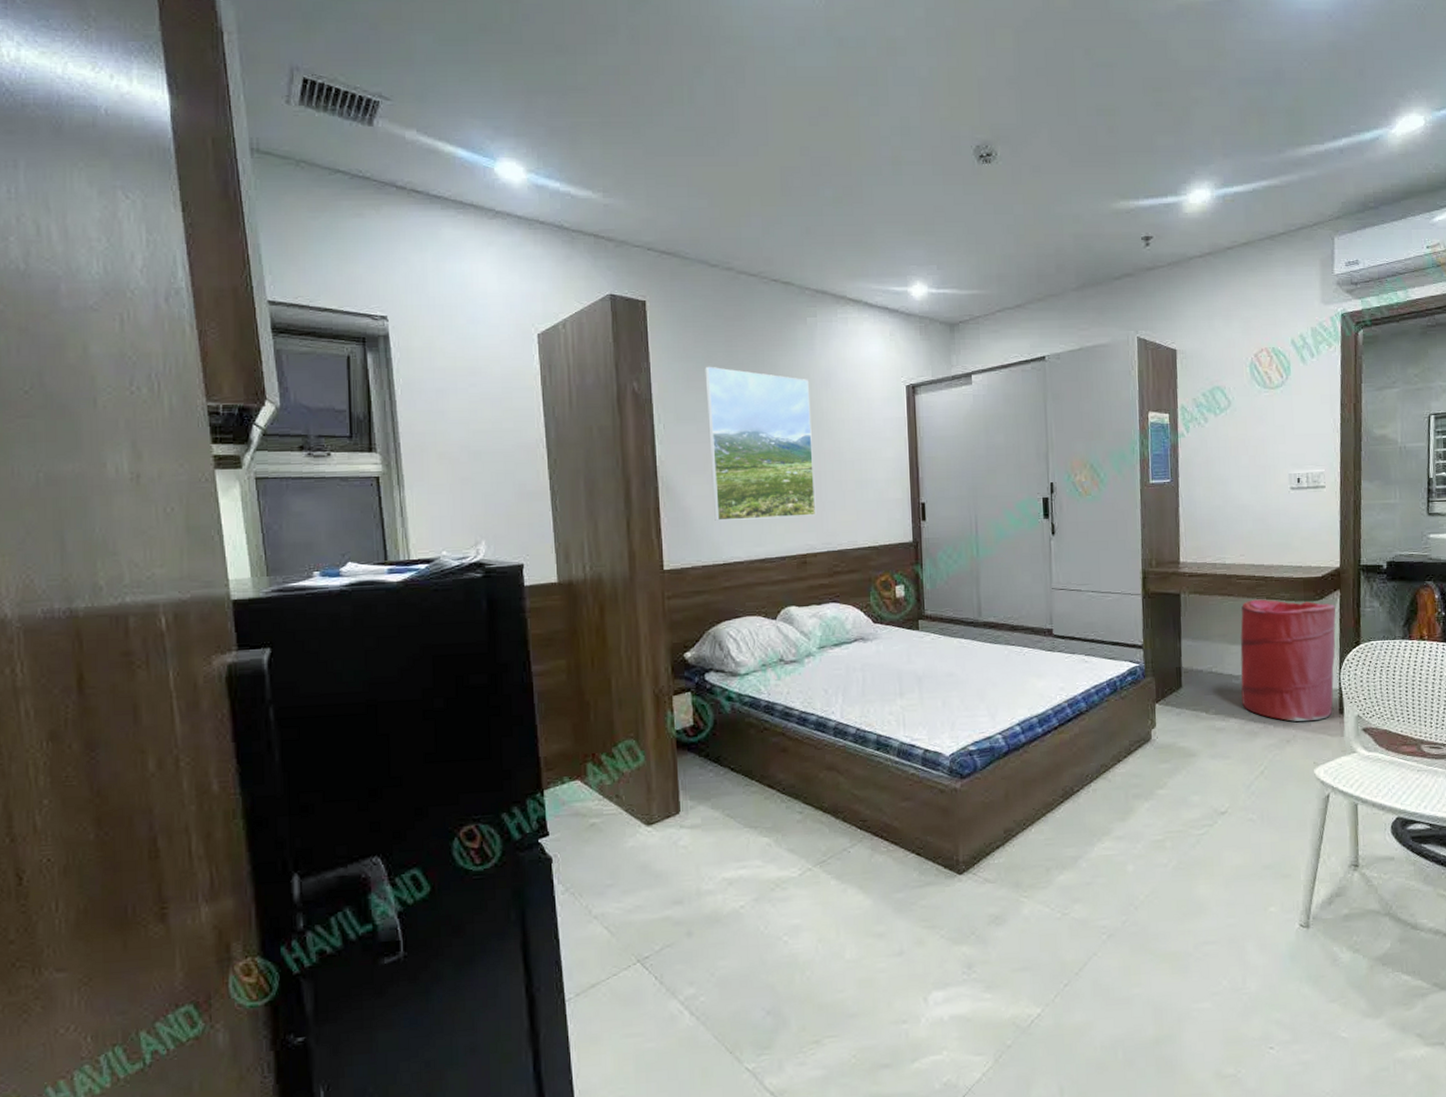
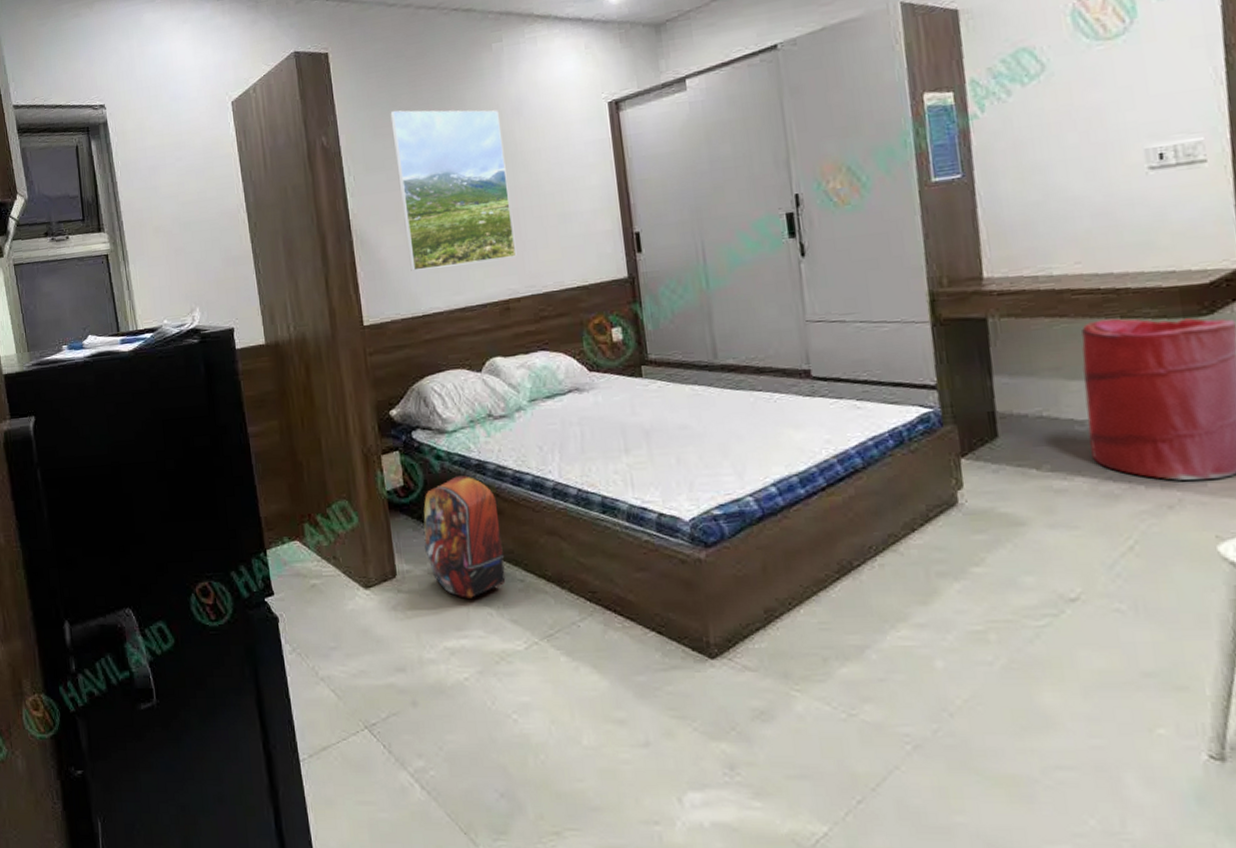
backpack: none [710,703,786,831] -> present [423,462,506,598]

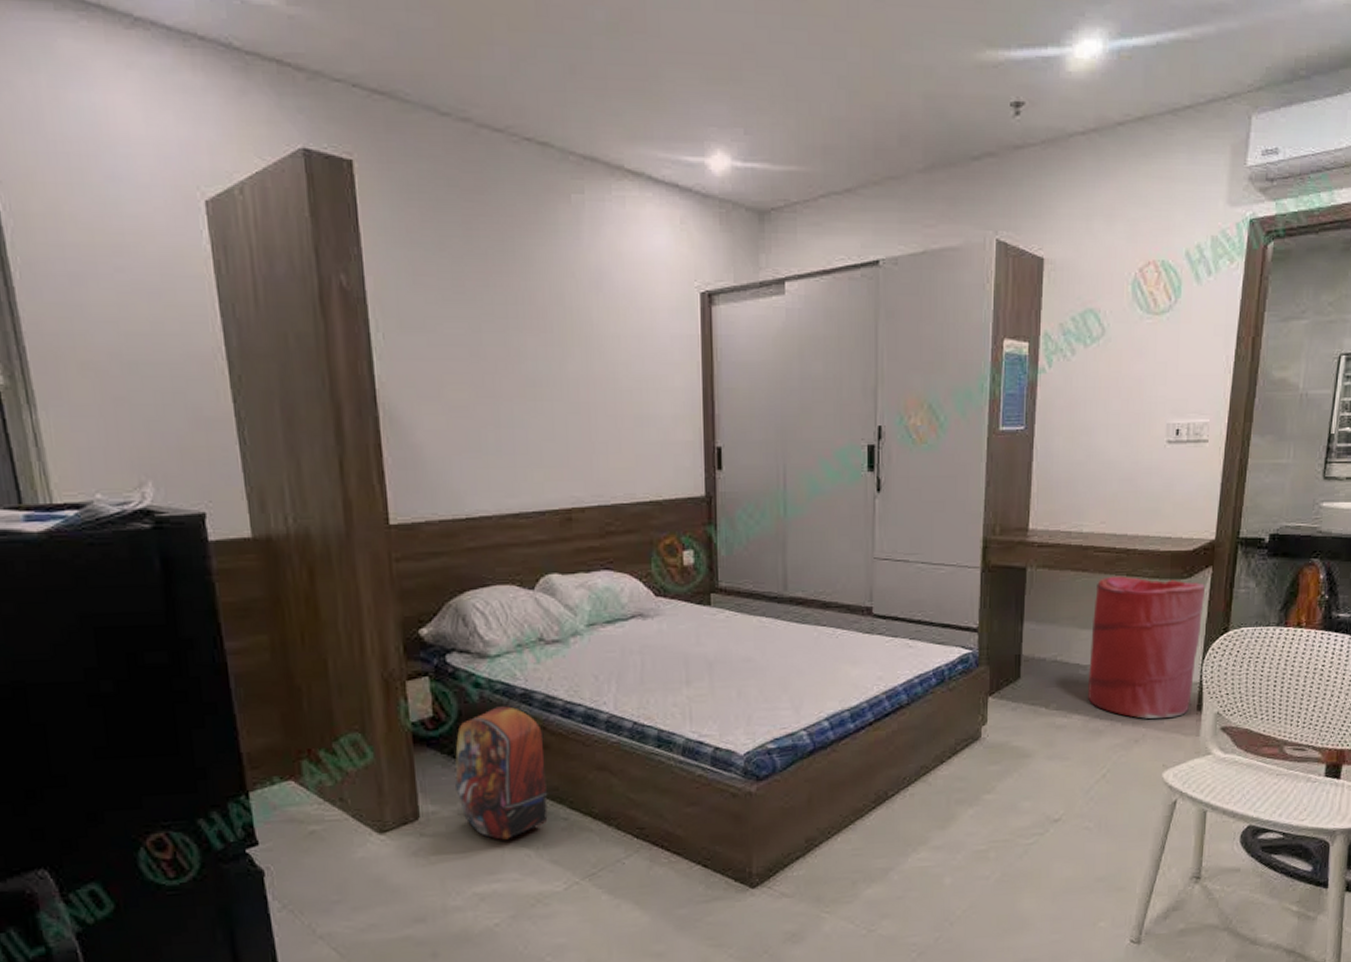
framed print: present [390,110,517,271] -> none [436,255,584,463]

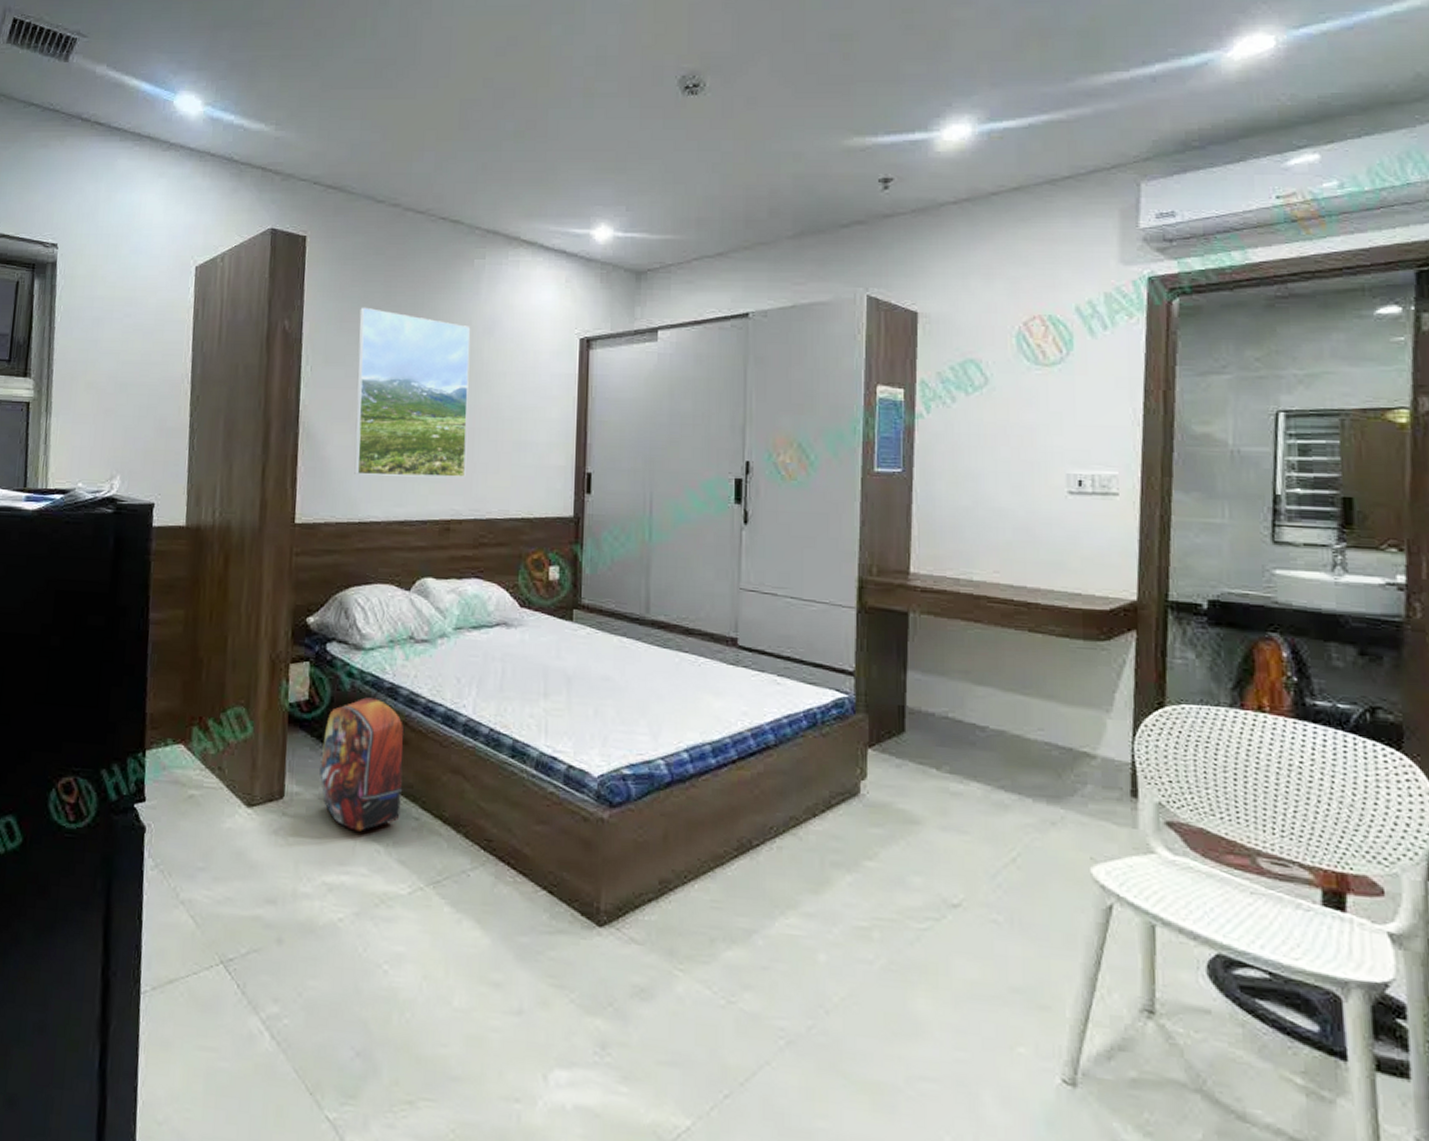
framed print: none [436,255,584,463] -> present [354,307,470,478]
laundry hamper: present [1088,576,1205,719] -> none [988,630,1129,801]

